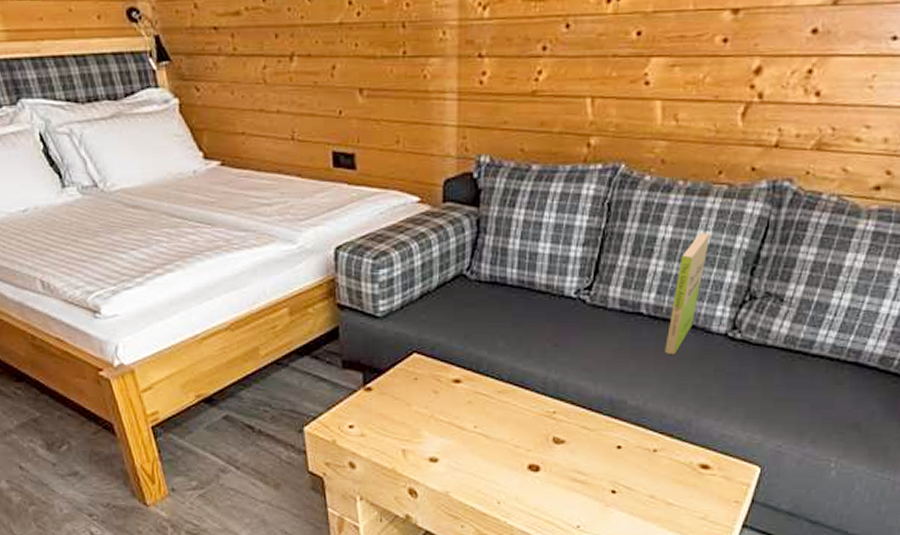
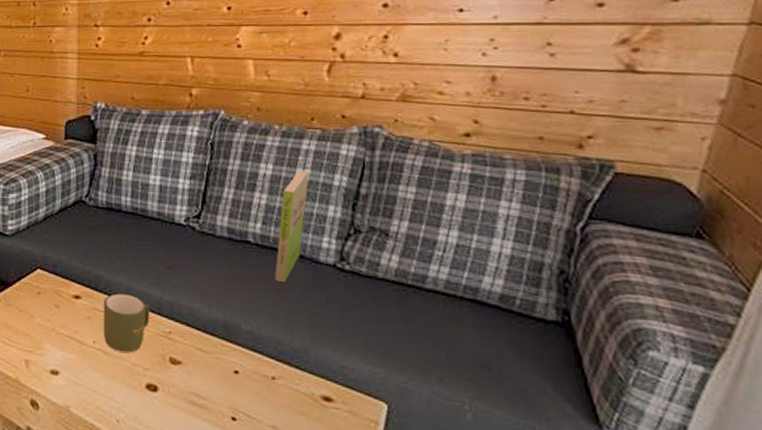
mug: none [484,375,535,436] -> present [103,293,150,354]

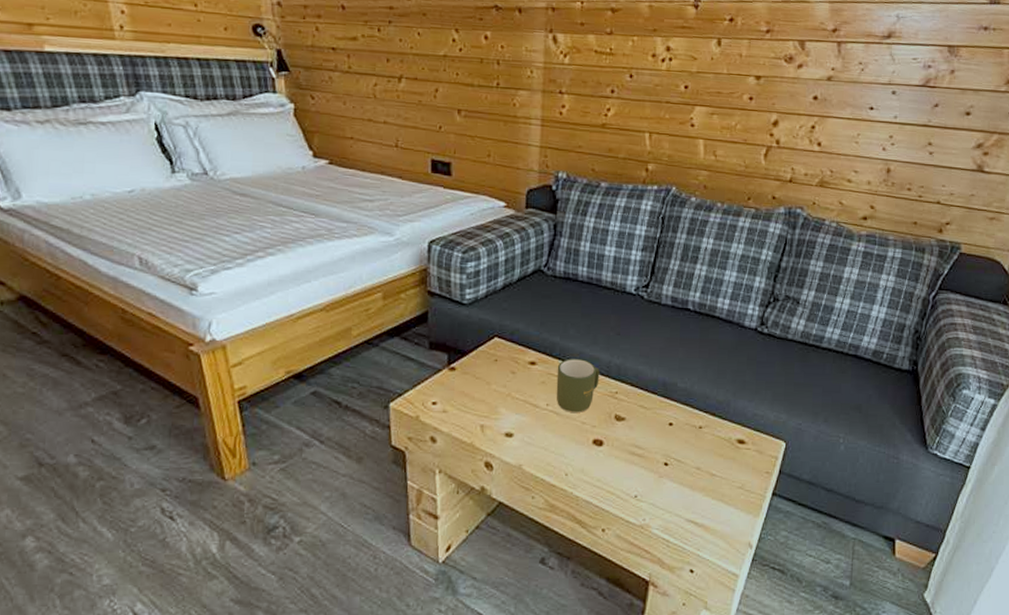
book: present [274,170,309,283] -> none [708,244,742,345]

